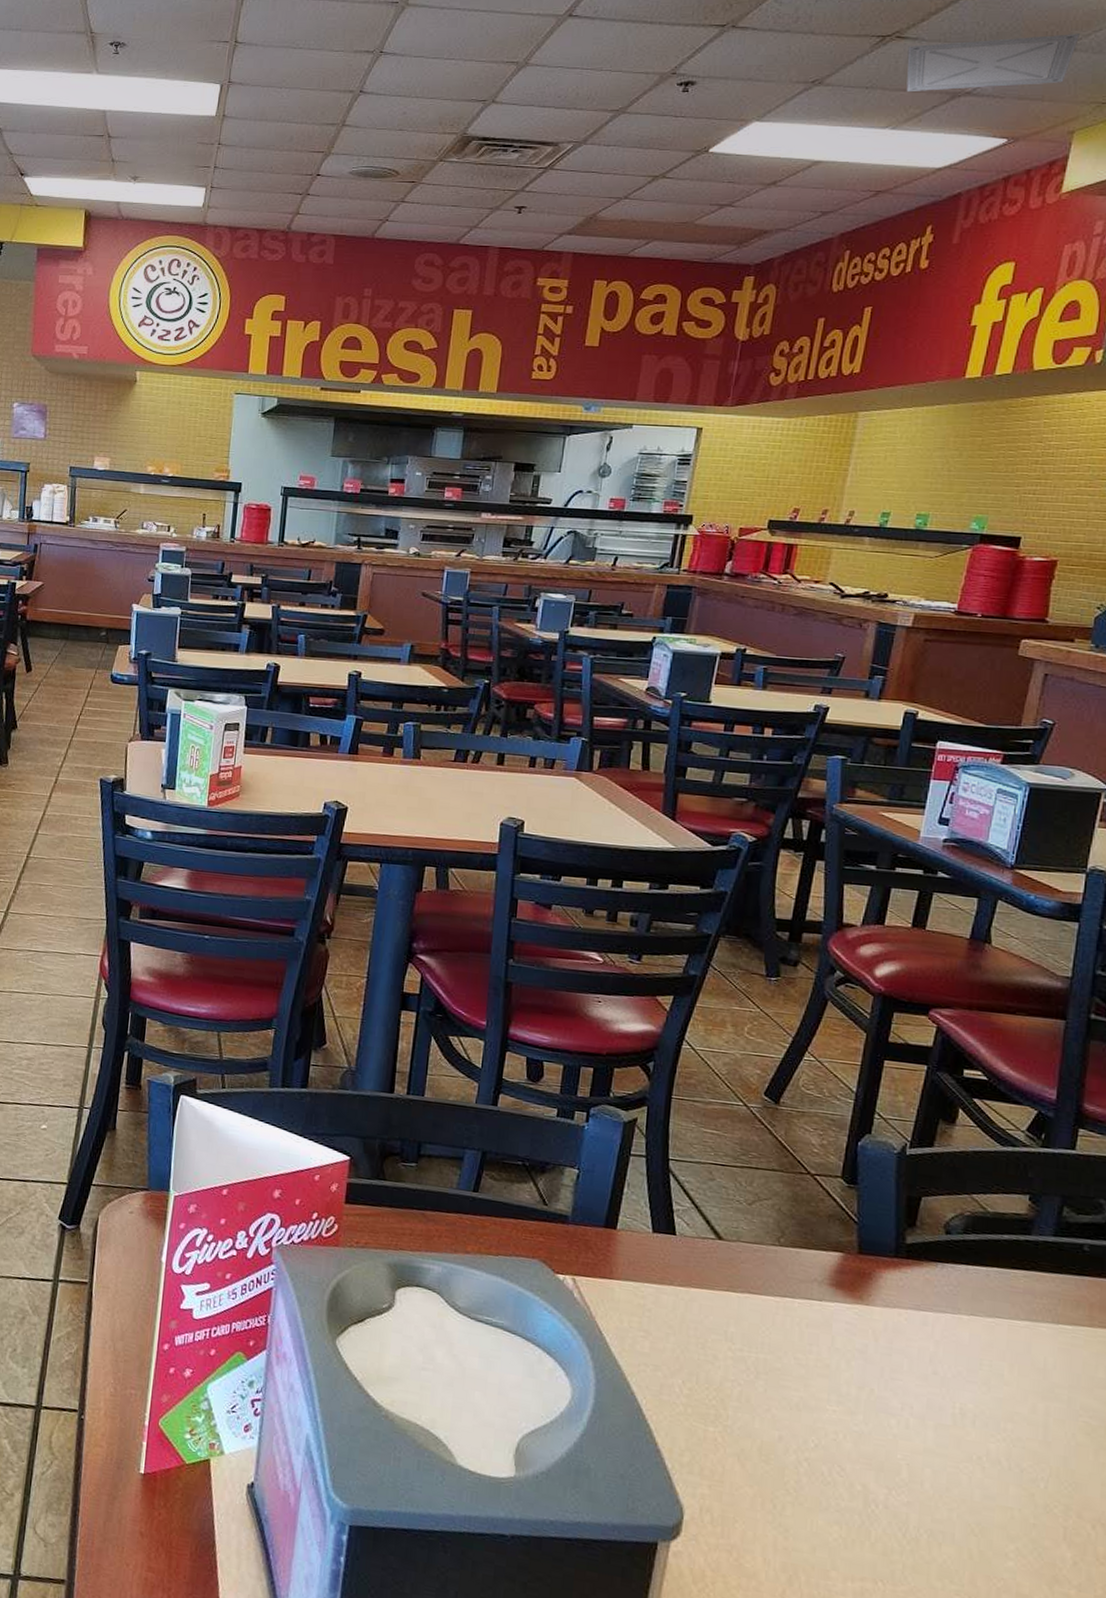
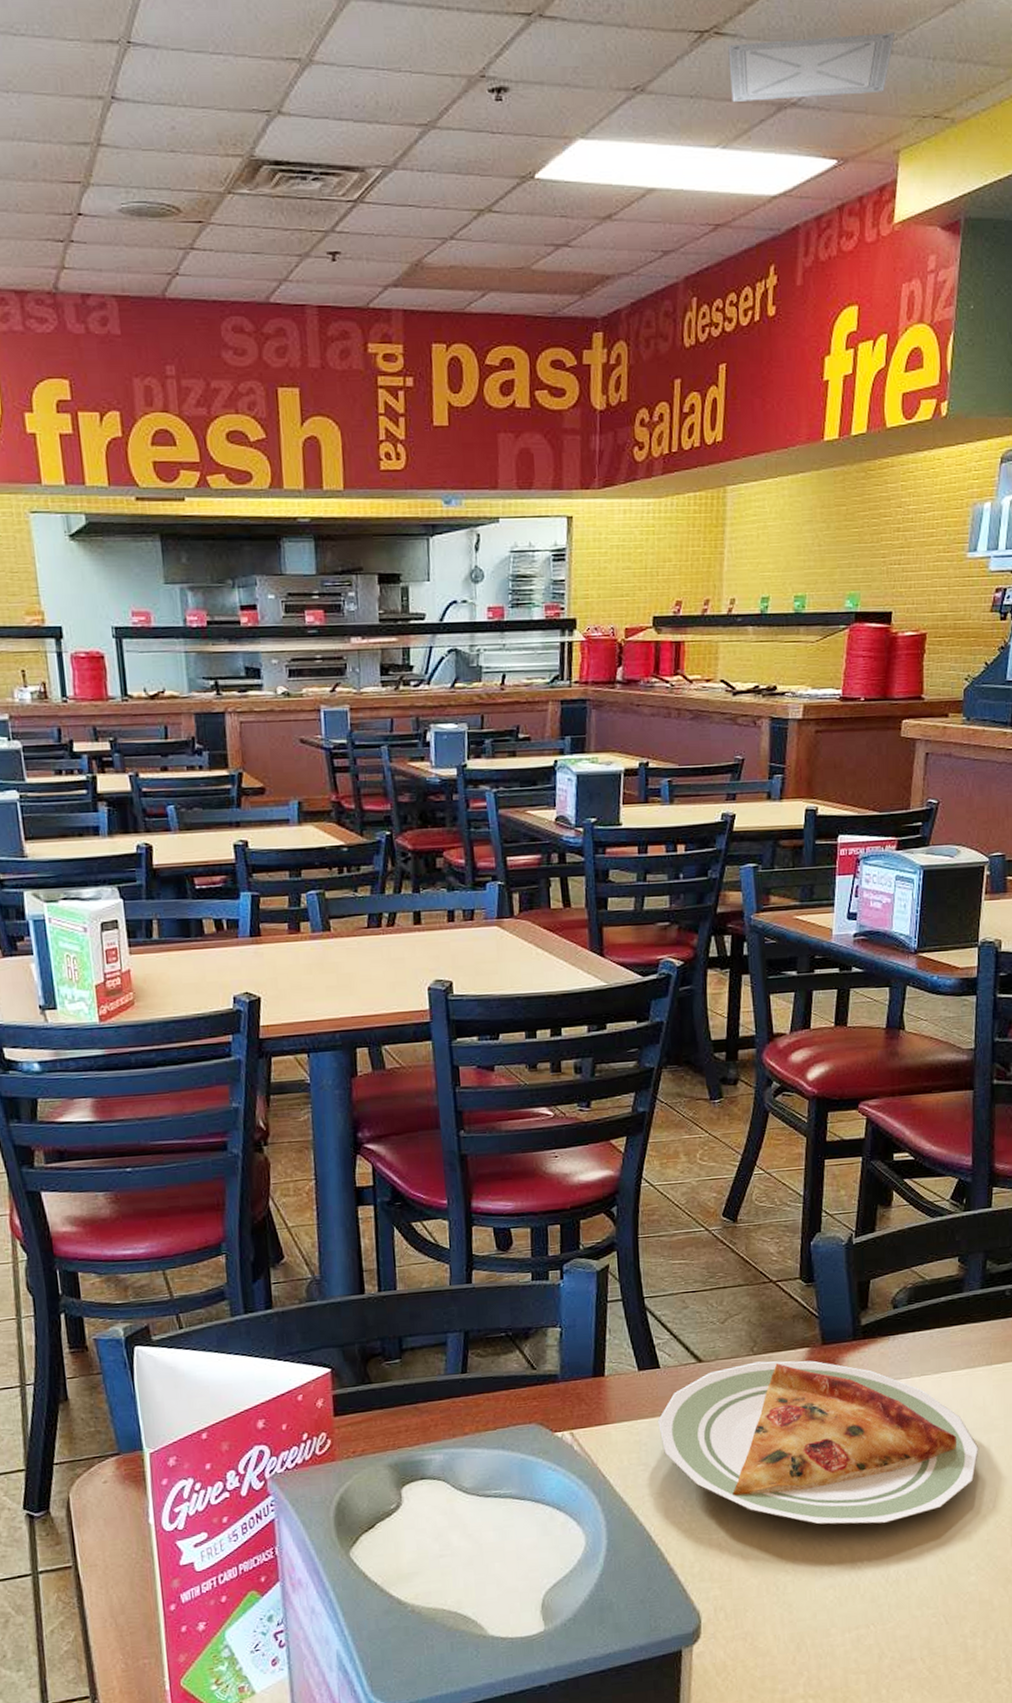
pizza slice: none [665,1252,1034,1471] -> present [658,1360,979,1525]

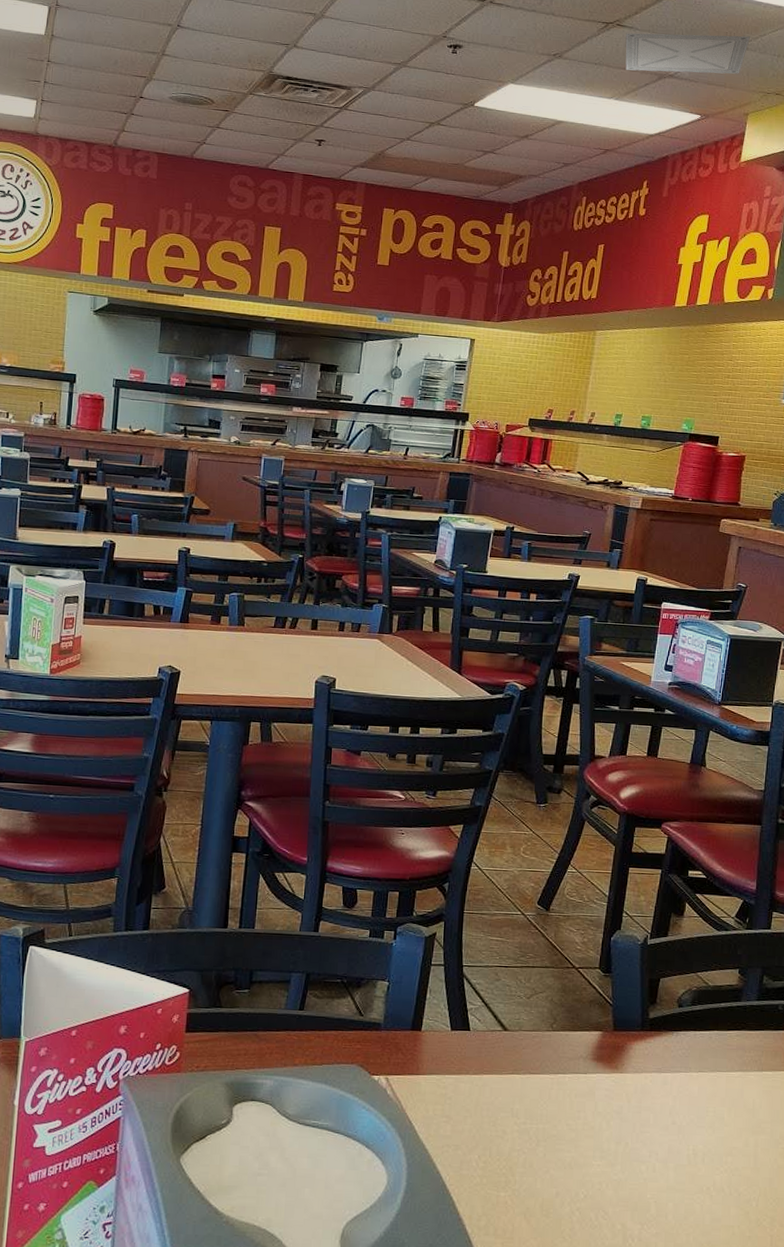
pizza slice: present [658,1360,979,1525] -> none [463,1037,747,1206]

